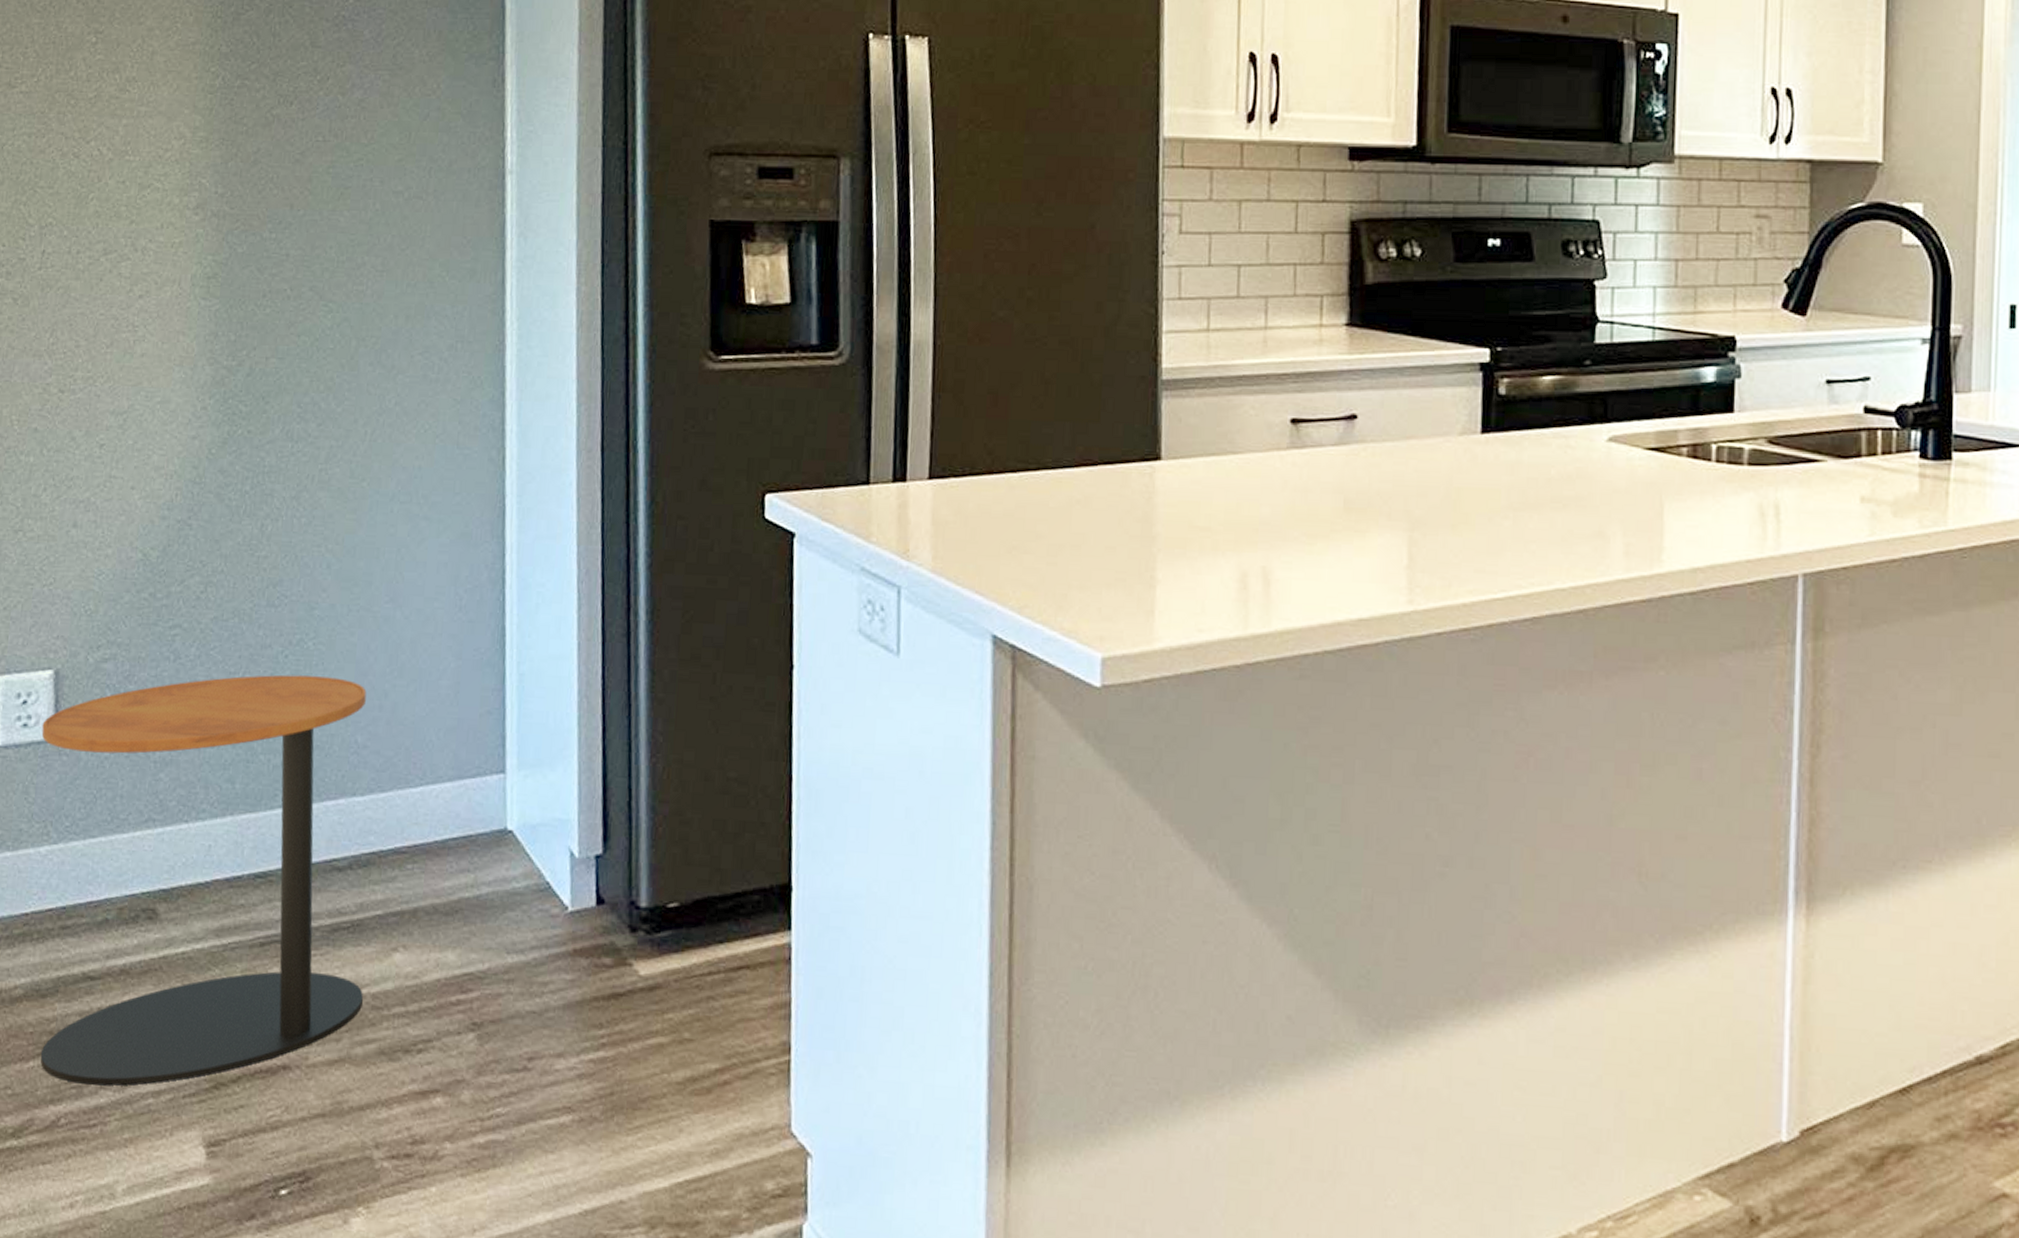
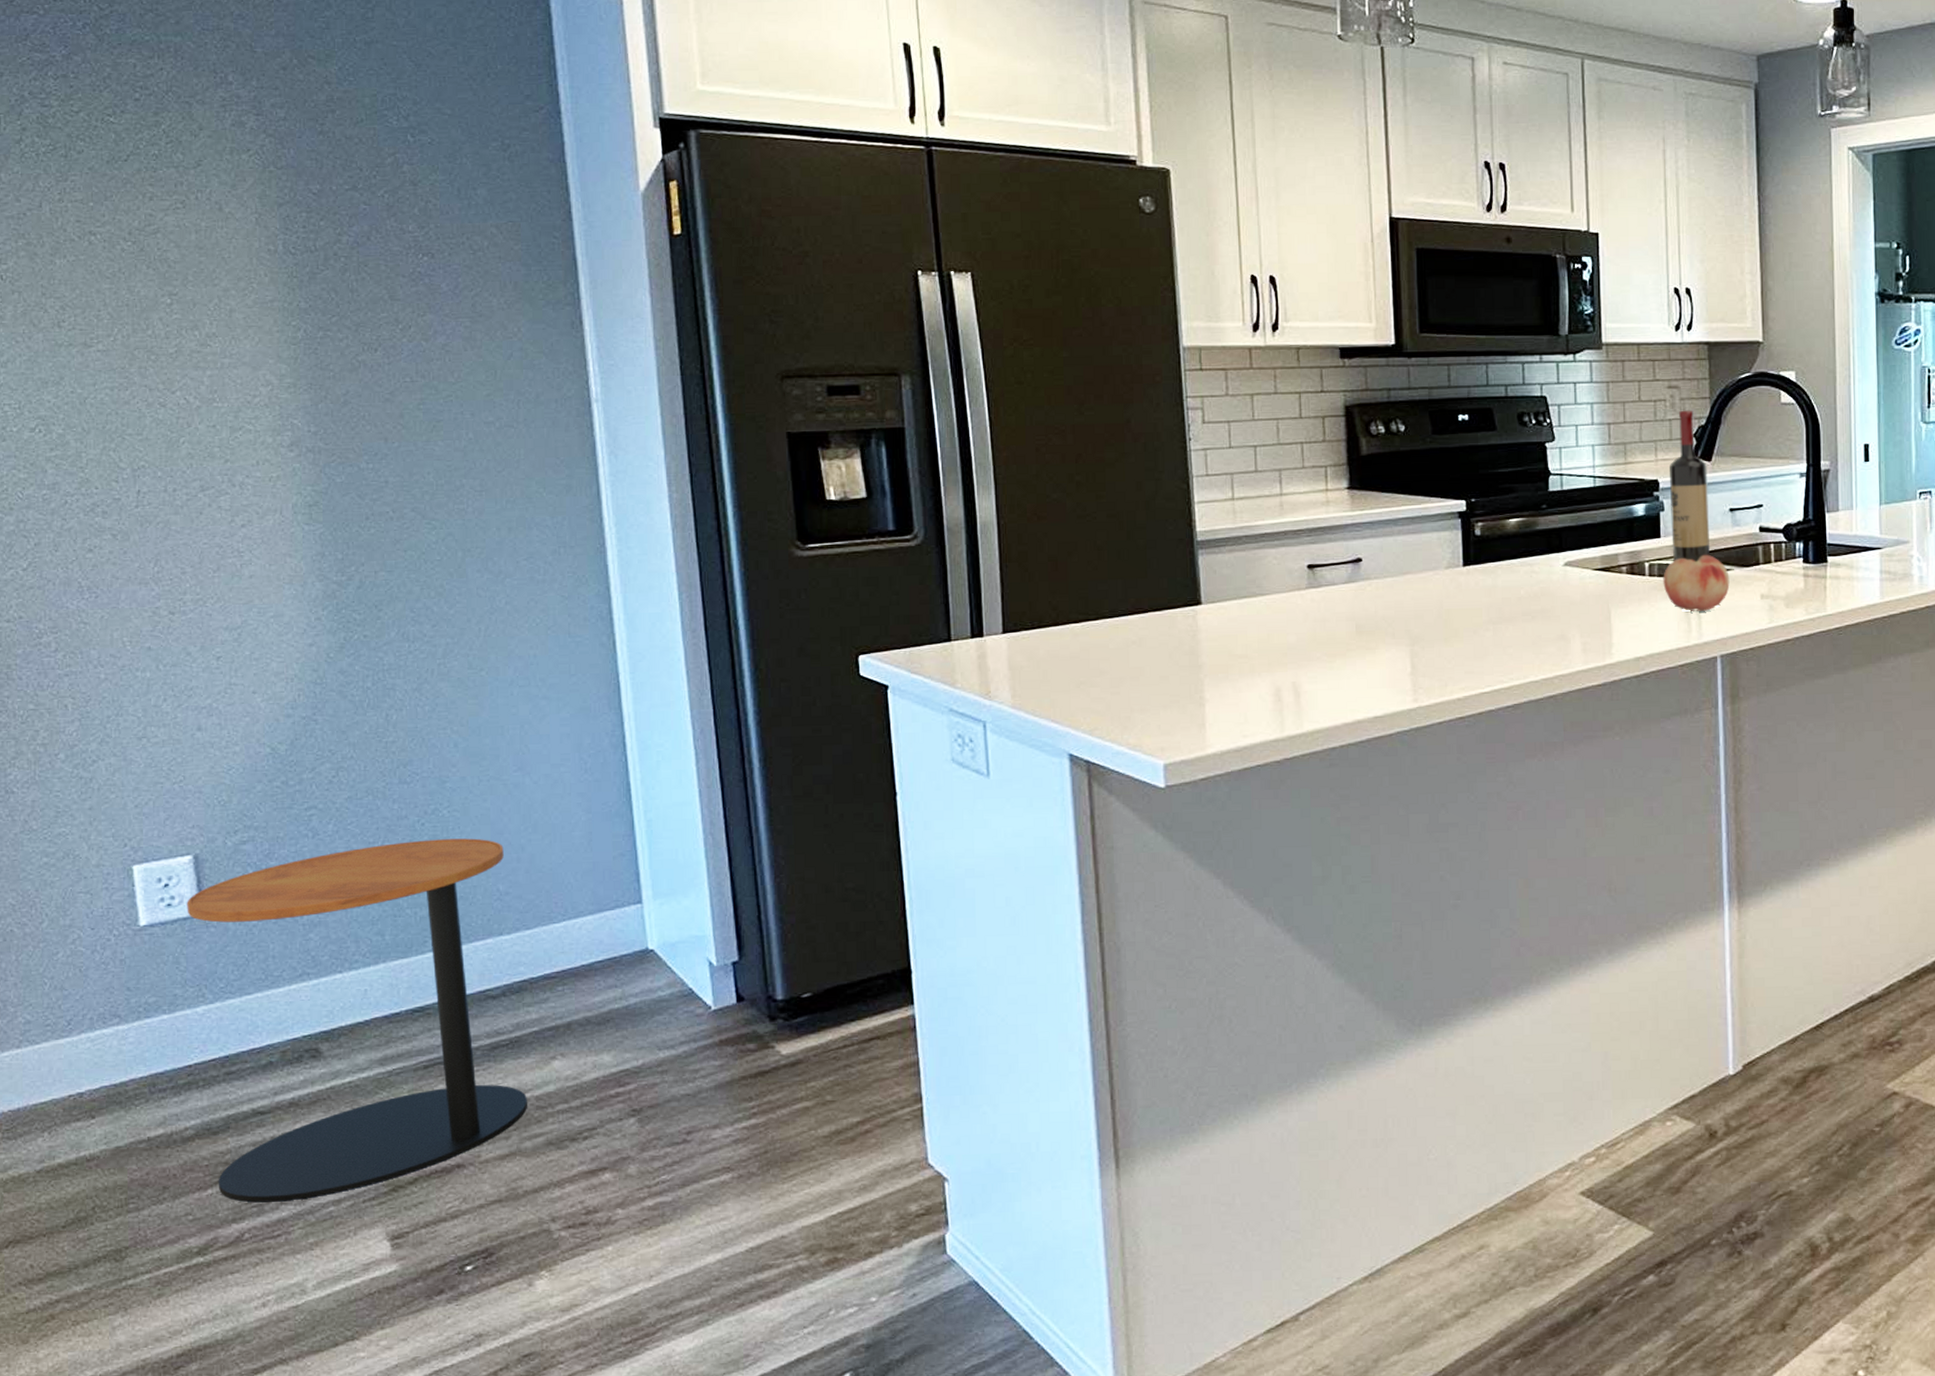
fruit: none [1733,438,1821,515] -> present [1663,554,1730,612]
wine bottle: none [1748,247,1800,449] -> present [1670,410,1711,563]

